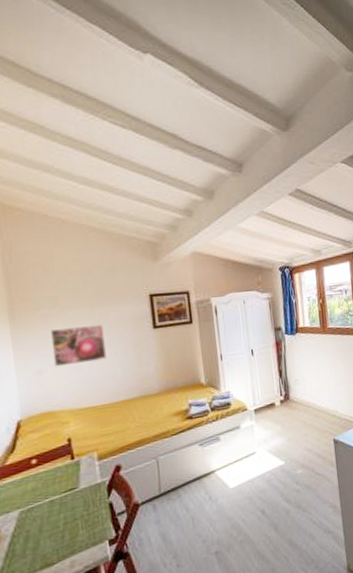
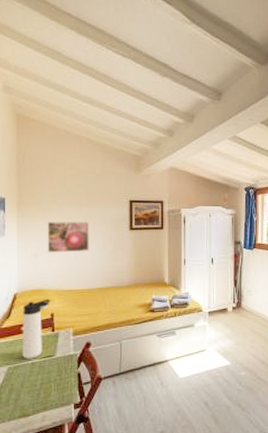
thermos bottle: none [30,421,65,498] -> present [22,299,50,359]

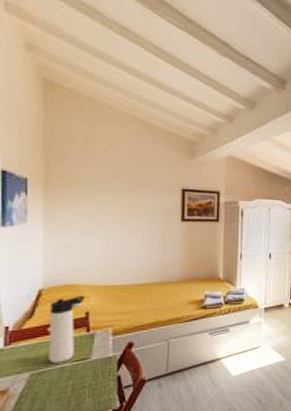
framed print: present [47,222,89,253] -> none [82,208,134,244]

